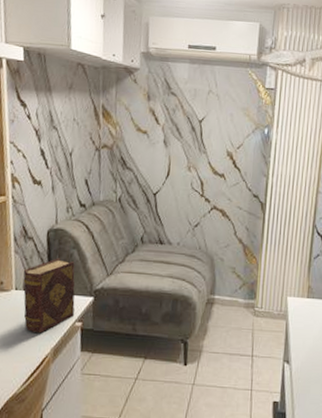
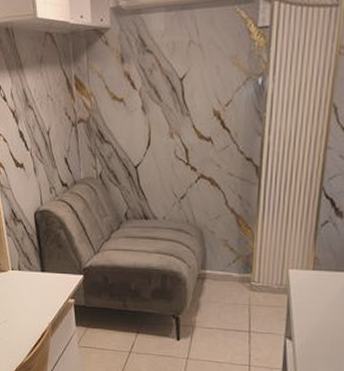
diary: present [23,258,75,333] -> none [18,239,67,309]

